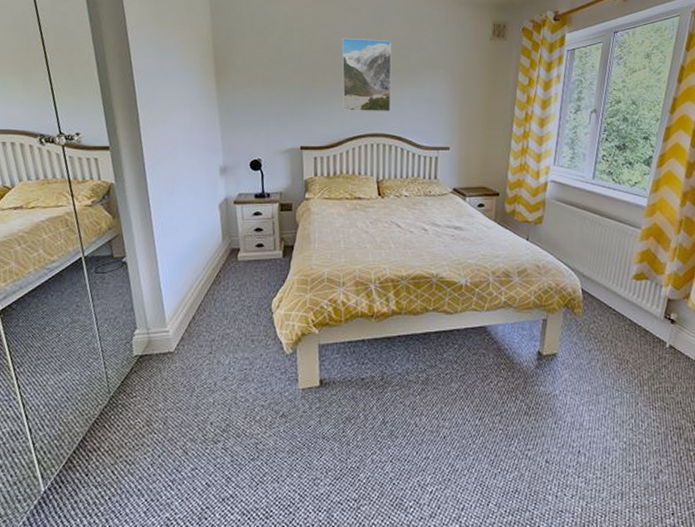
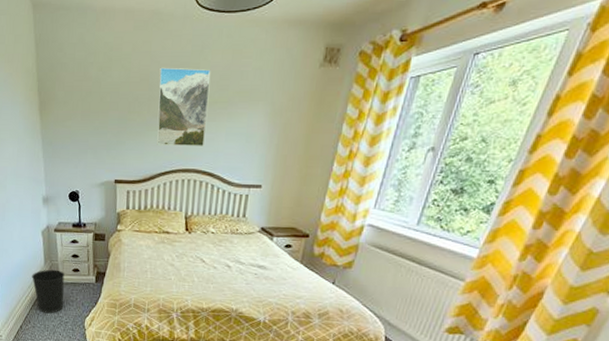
wastebasket: none [207,246,247,298] -> present [32,269,65,314]

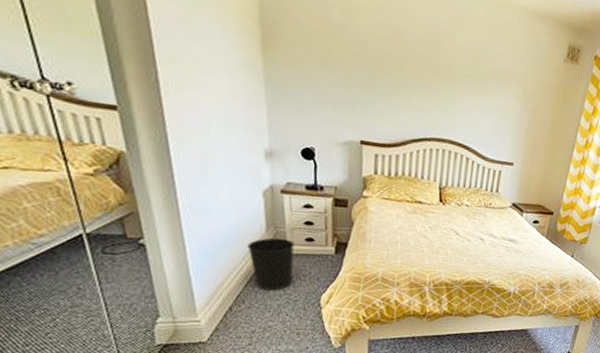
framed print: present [157,67,211,147] -> none [410,28,467,119]

